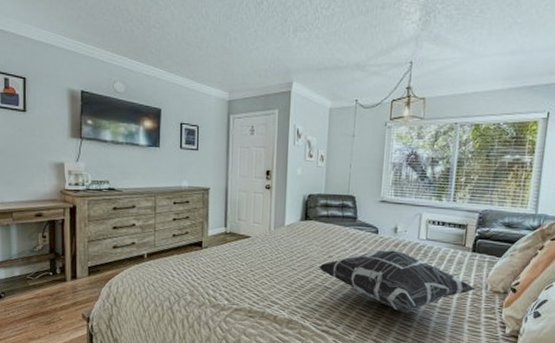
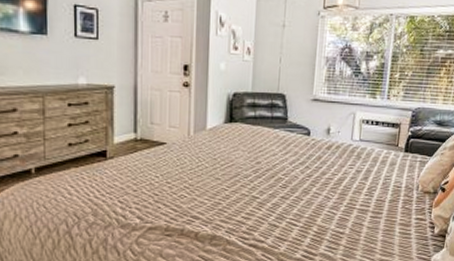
decorative pillow: present [318,249,476,314] -> none [245,153,407,220]

